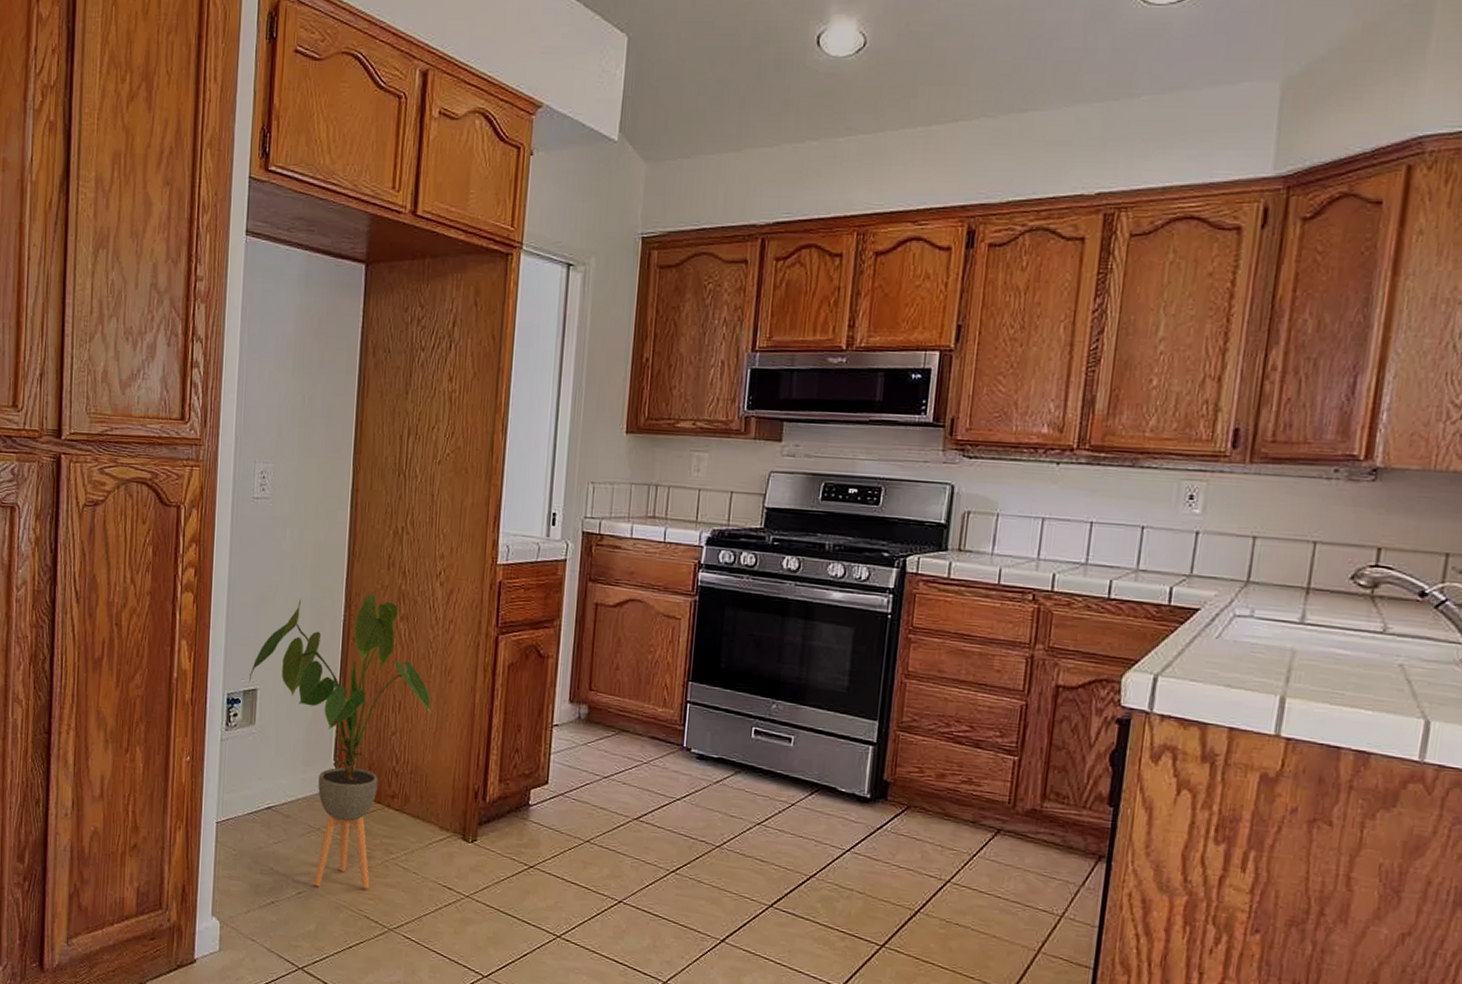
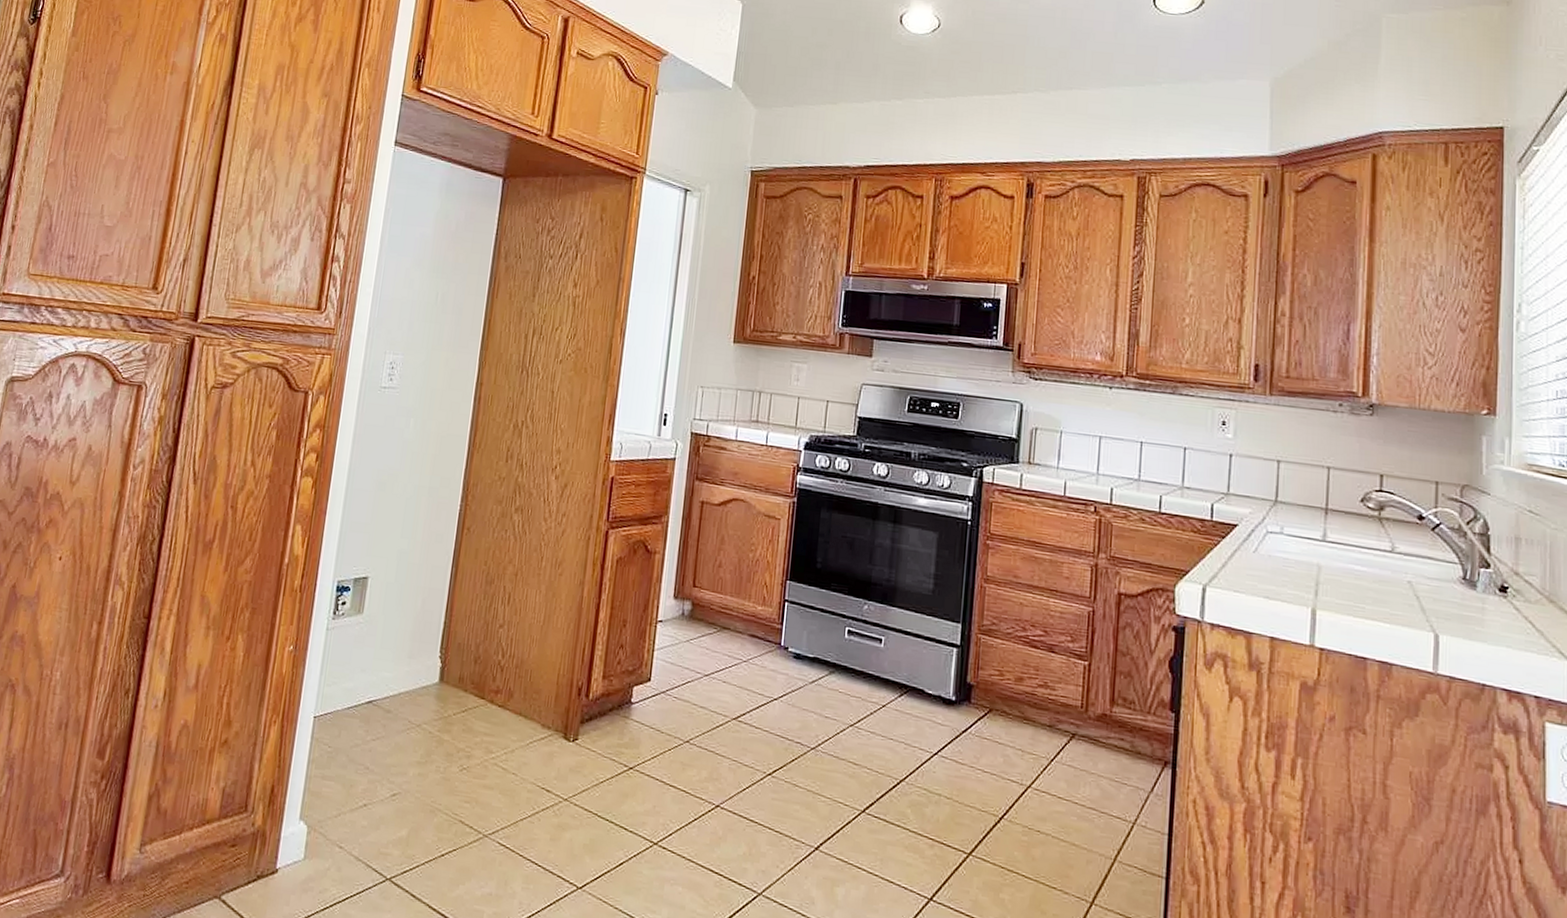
house plant: present [248,594,431,889] -> none [359,485,540,791]

